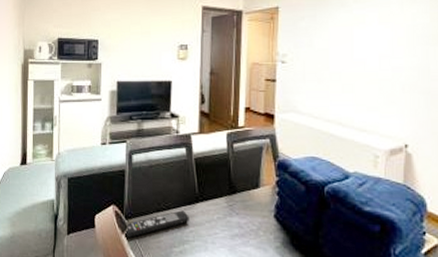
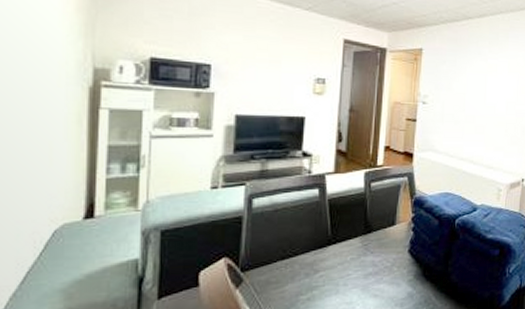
remote control: present [124,210,189,238] -> none [239,255,320,292]

